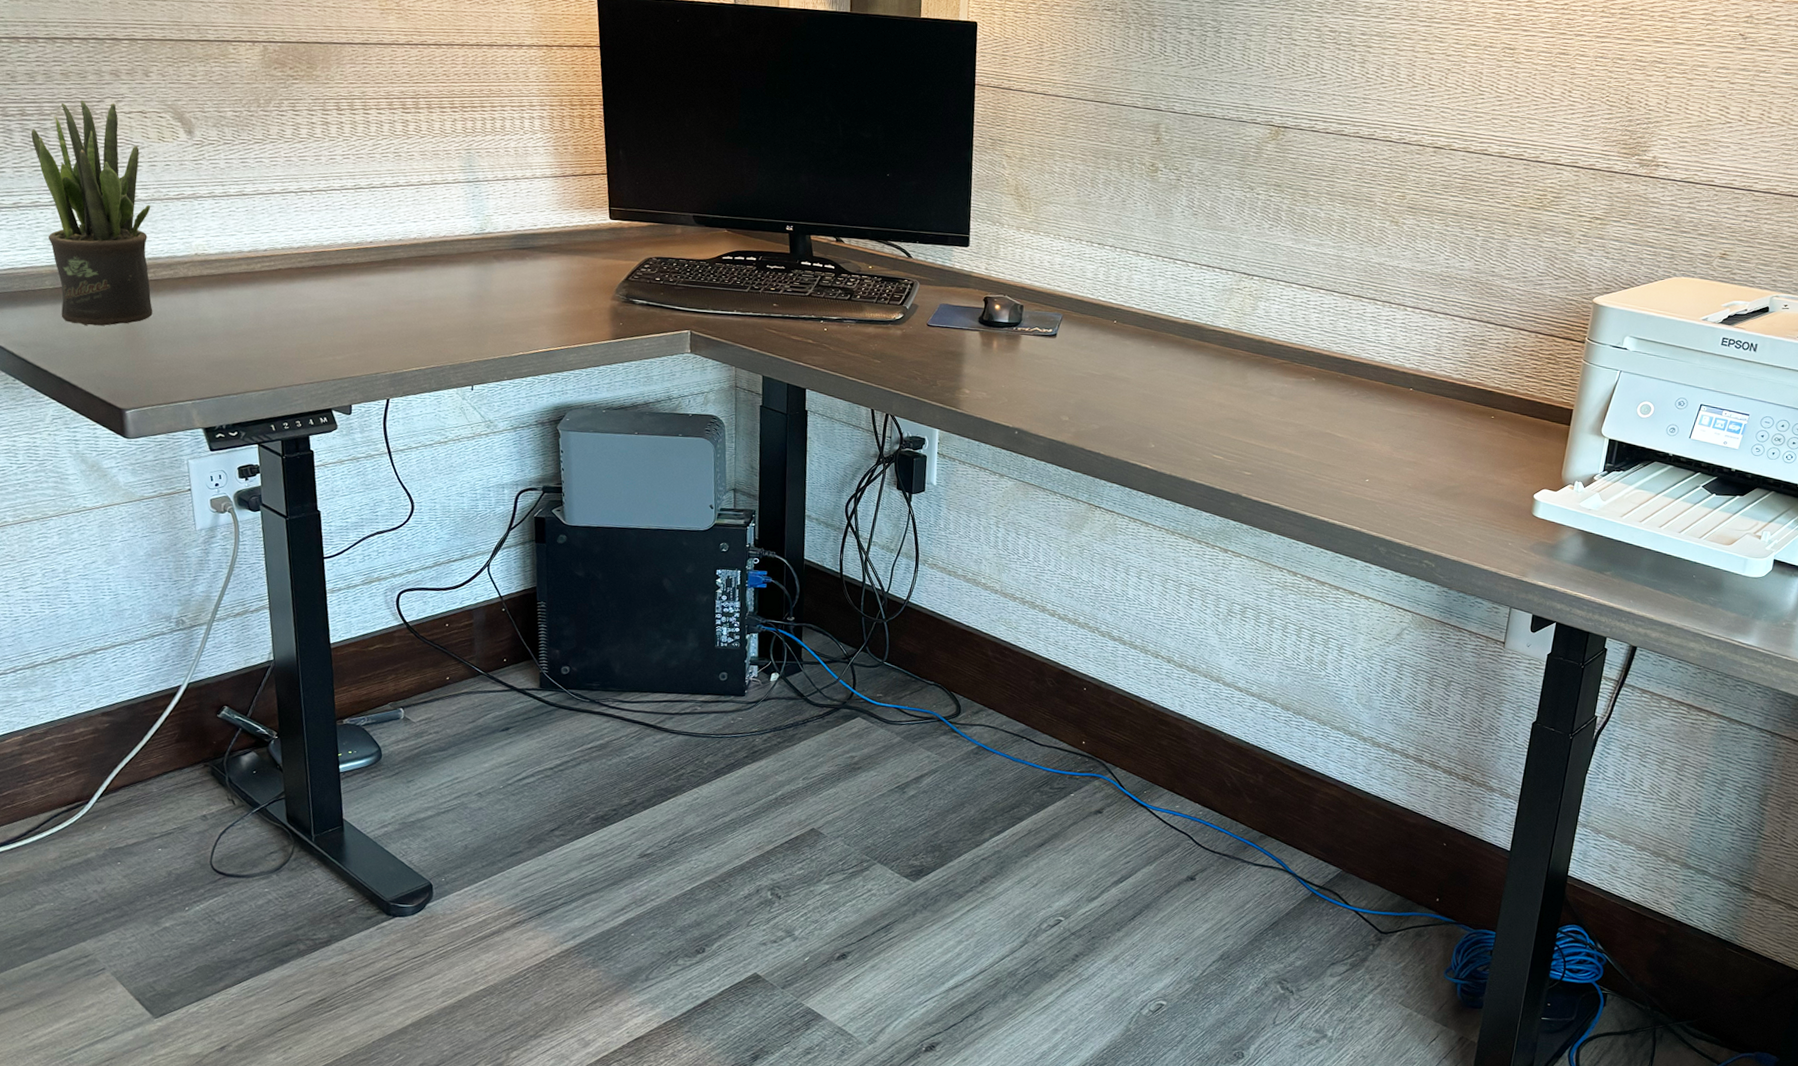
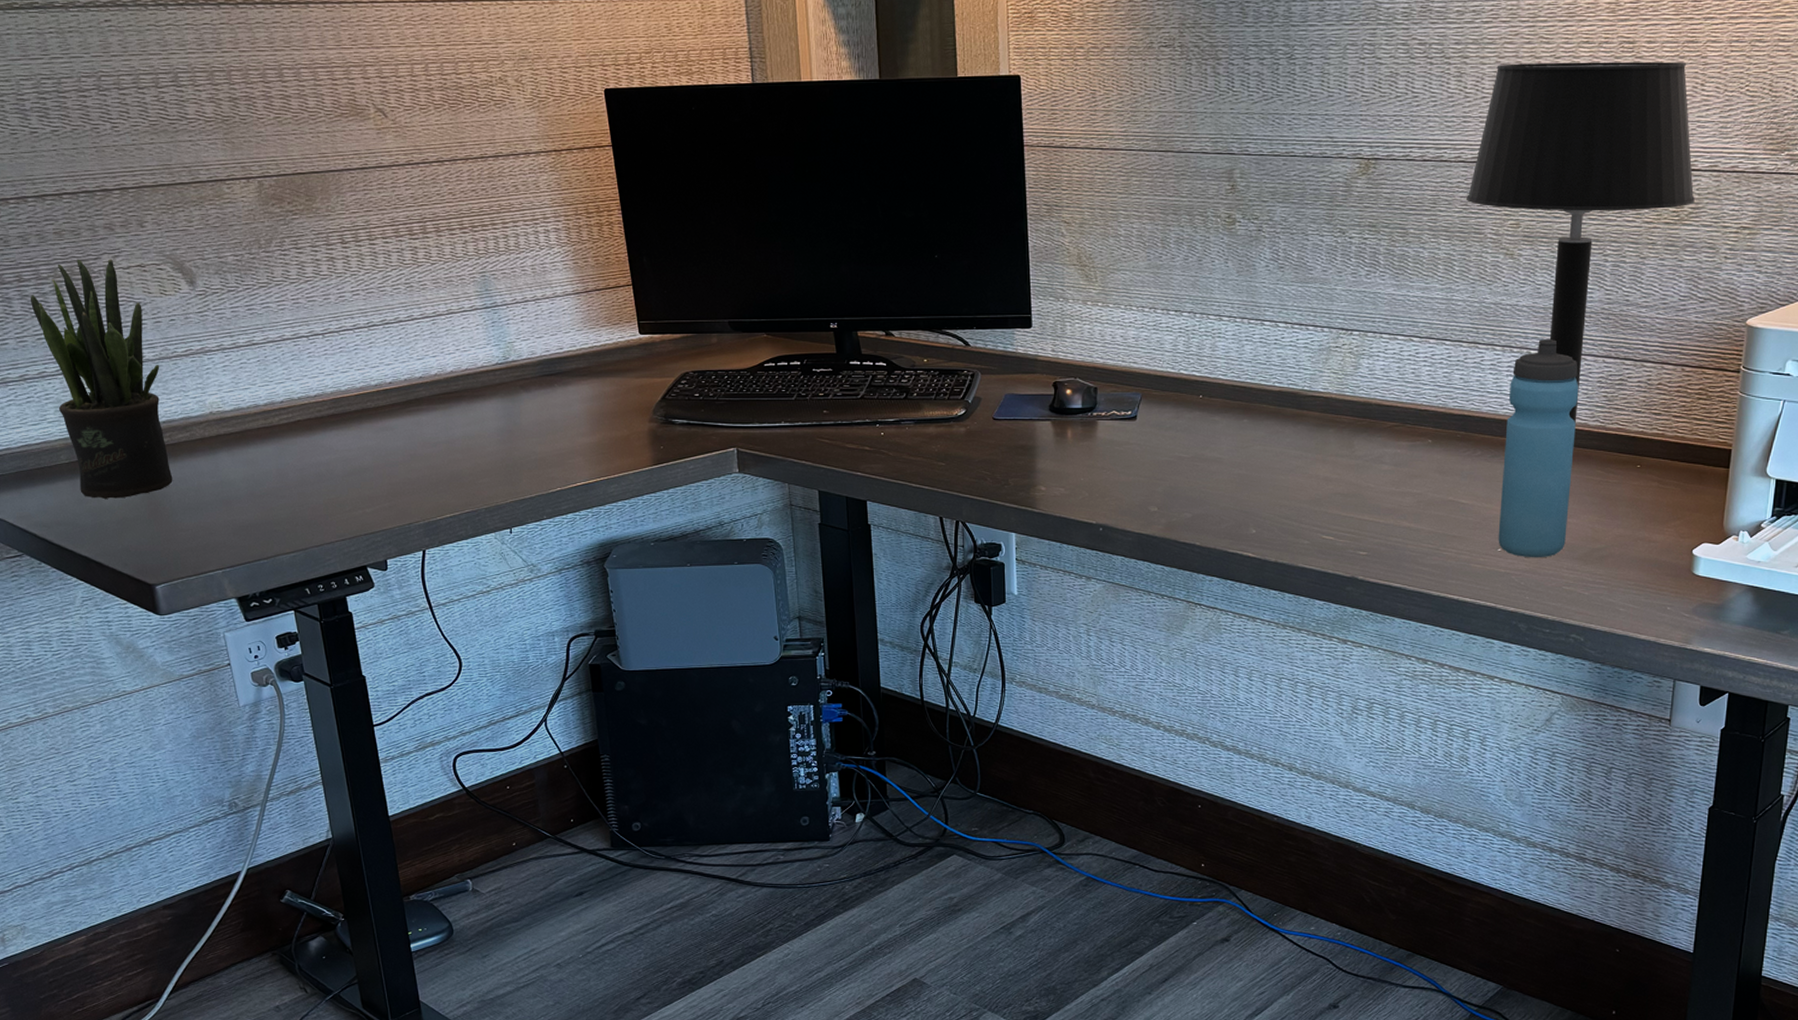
table lamp: none [1361,56,1557,375] -> present [1467,62,1695,424]
water bottle: none [1366,299,1447,491] -> present [1498,339,1579,558]

